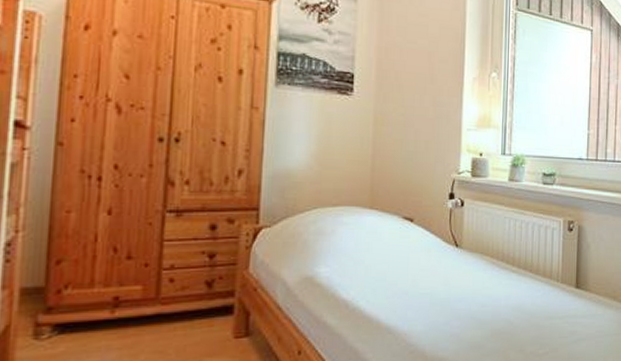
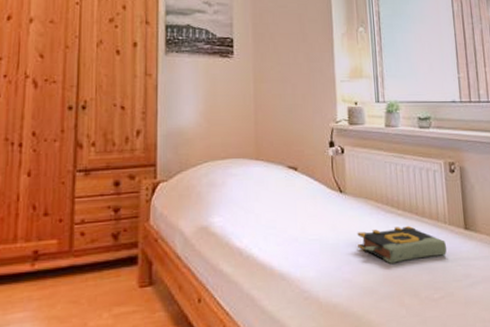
book: none [469,282,557,321] -> present [357,225,447,265]

